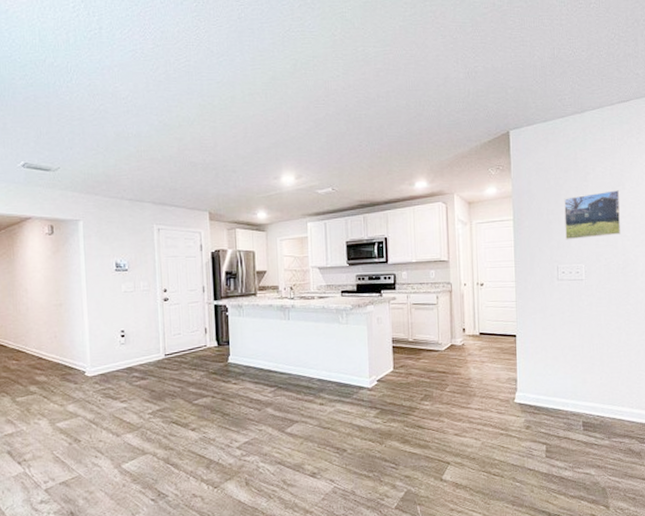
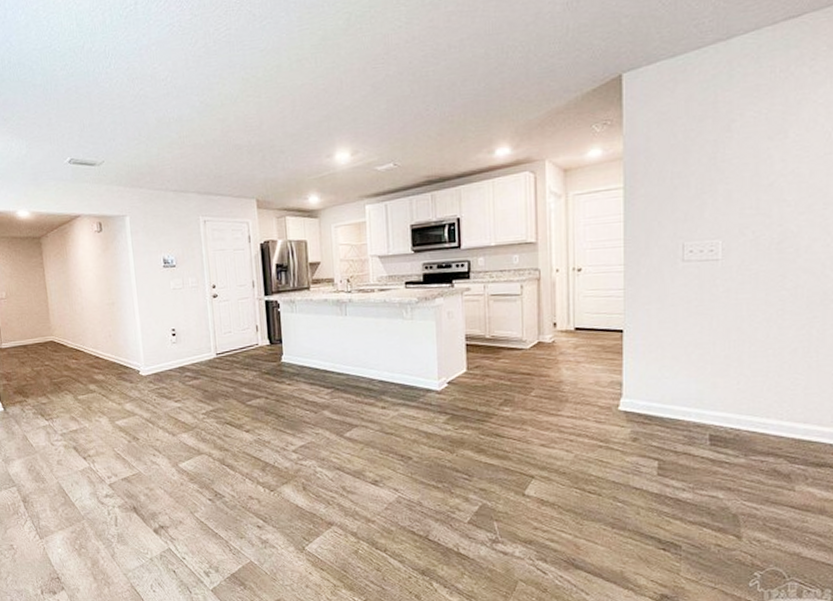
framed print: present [564,190,621,240] -> none [696,140,780,210]

